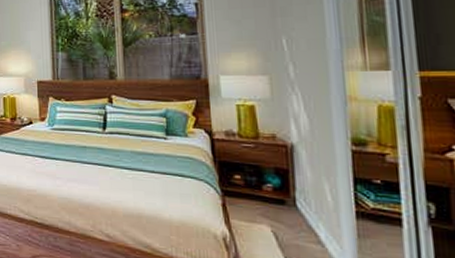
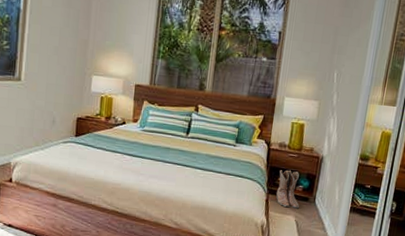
boots: none [233,164,273,215] -> present [276,170,299,209]

